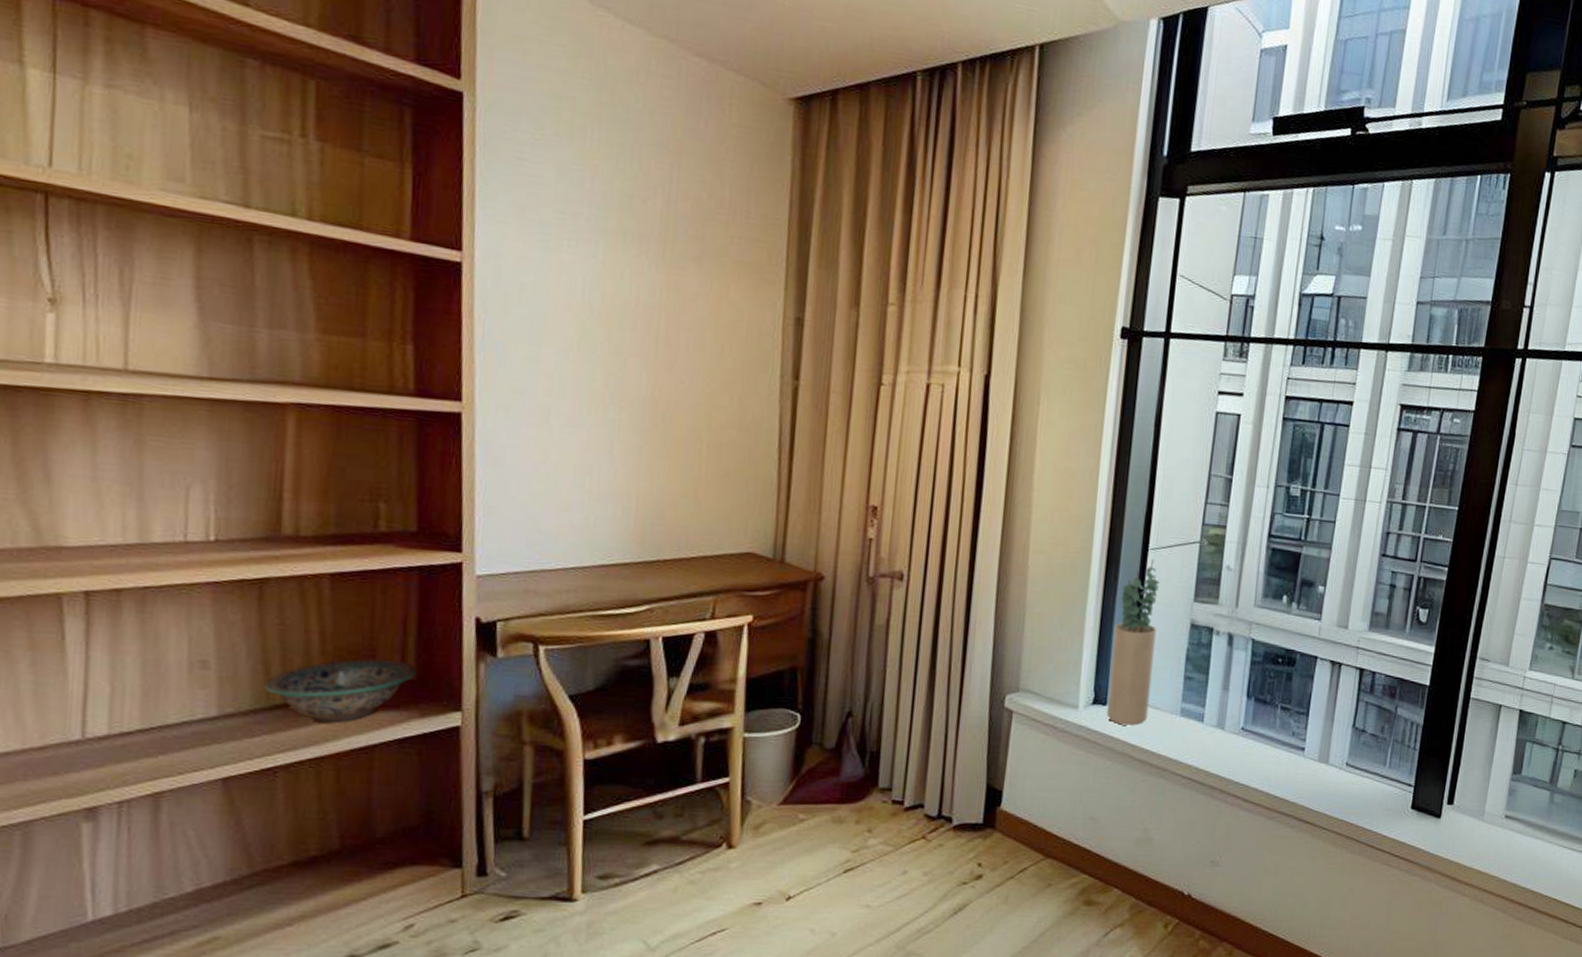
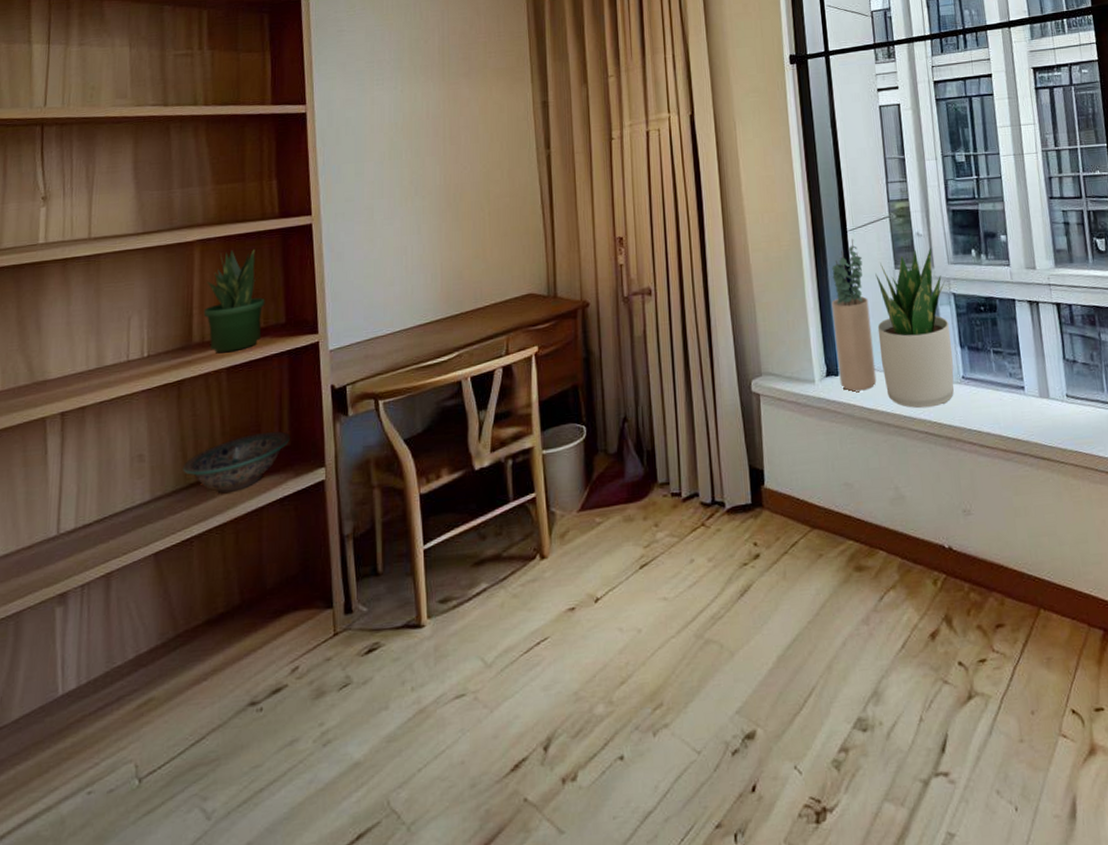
planter: none [298,425,389,555] -> present [203,248,265,354]
planter: none [1156,584,1247,754] -> present [875,248,954,409]

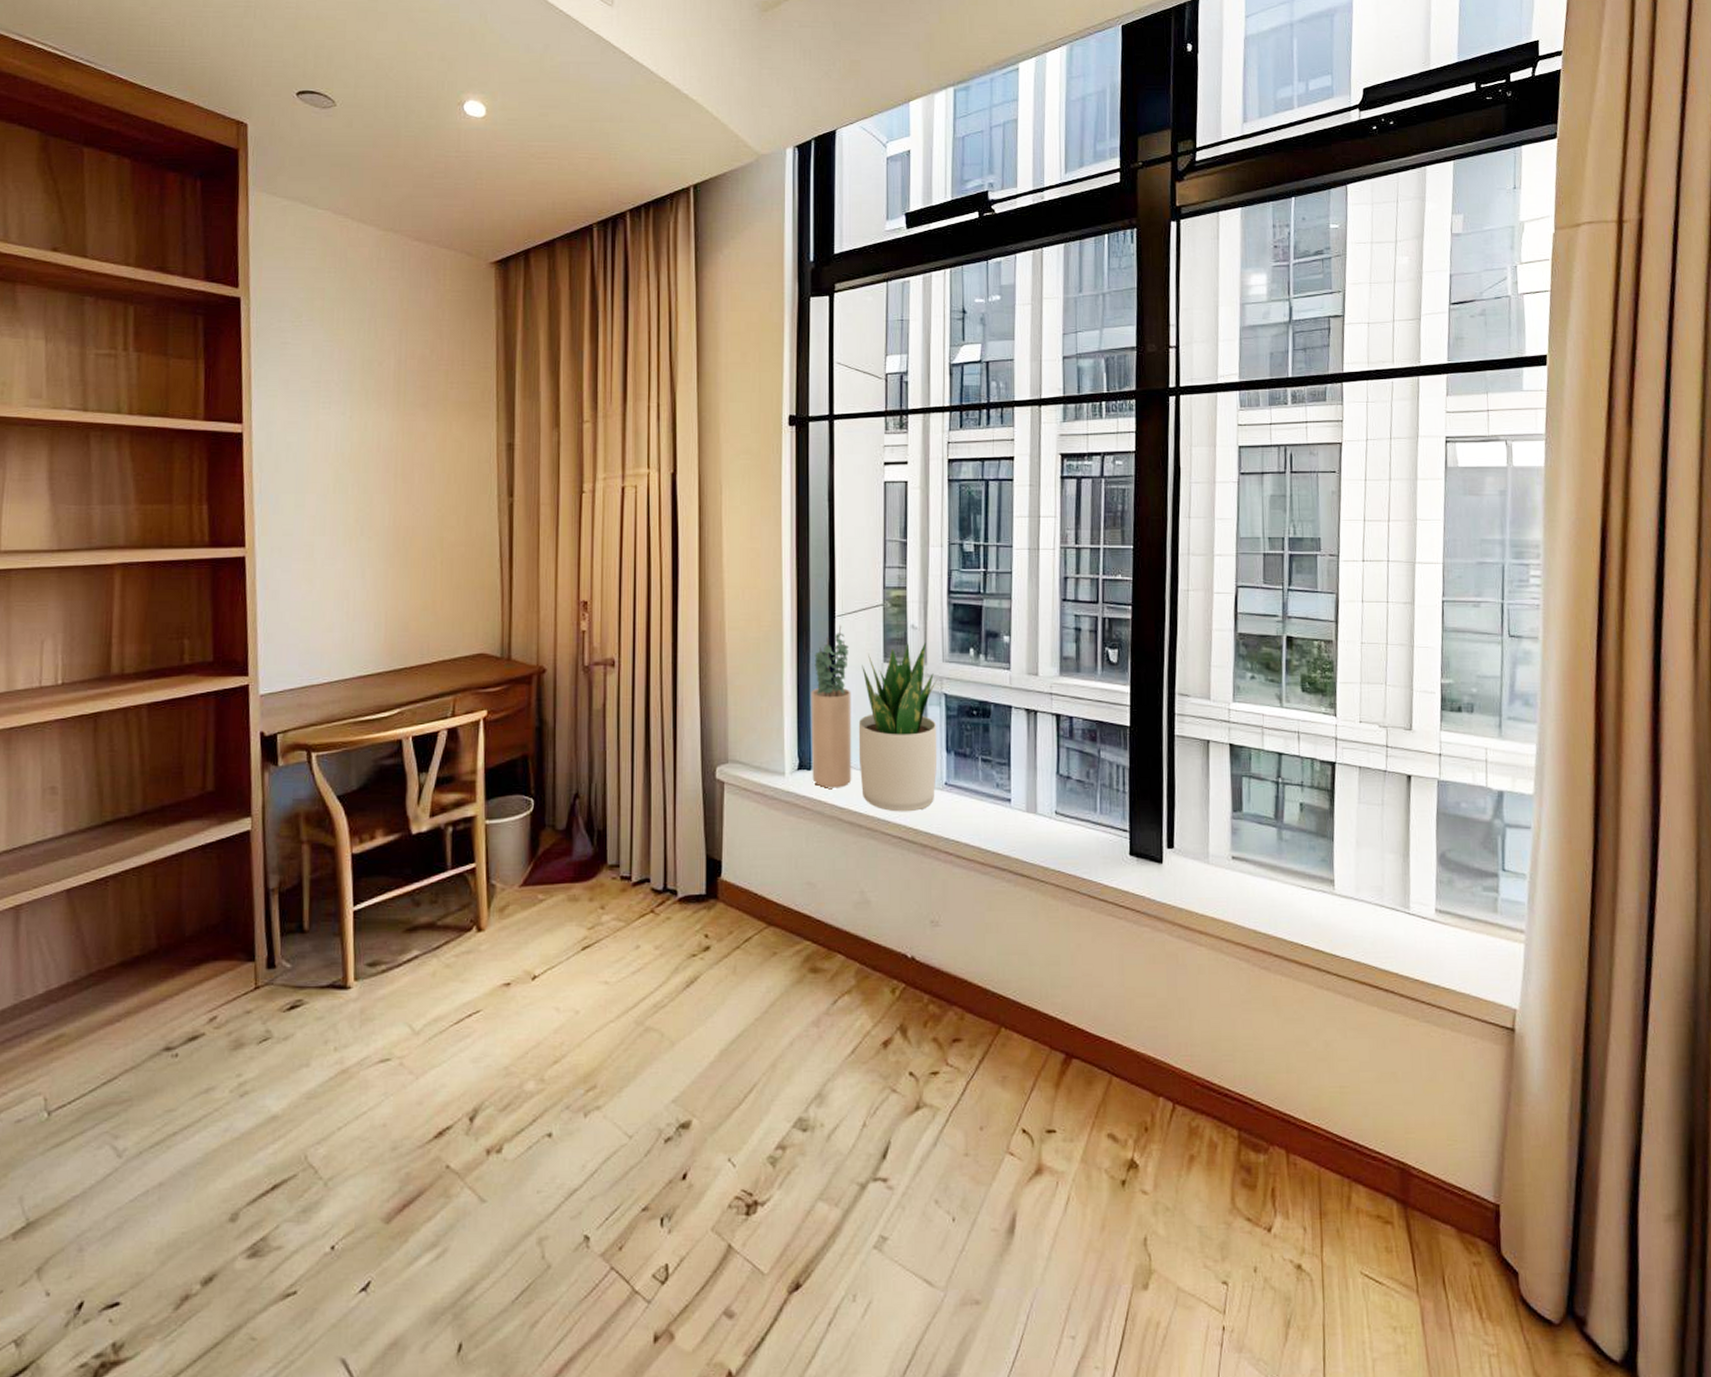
decorative bowl: present [183,431,291,494] -> none [98,774,216,835]
planter: present [203,248,265,354] -> none [123,578,191,688]

